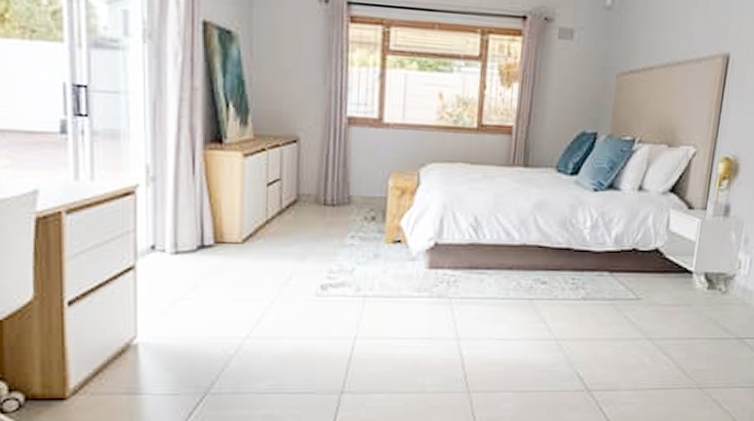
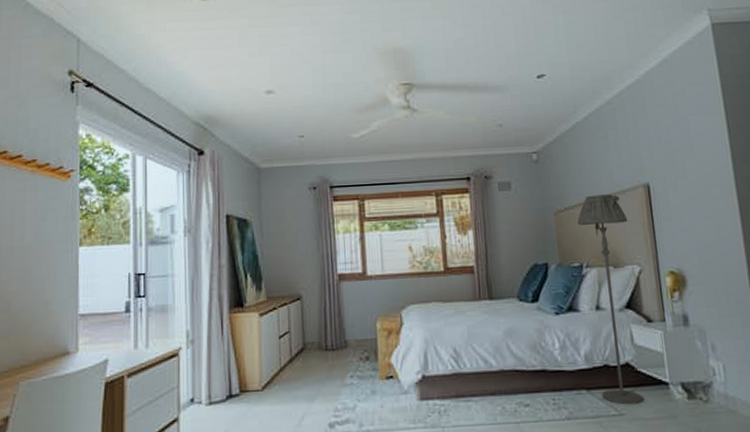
floor lamp: none [623,59,696,290] -> present [577,194,644,405]

